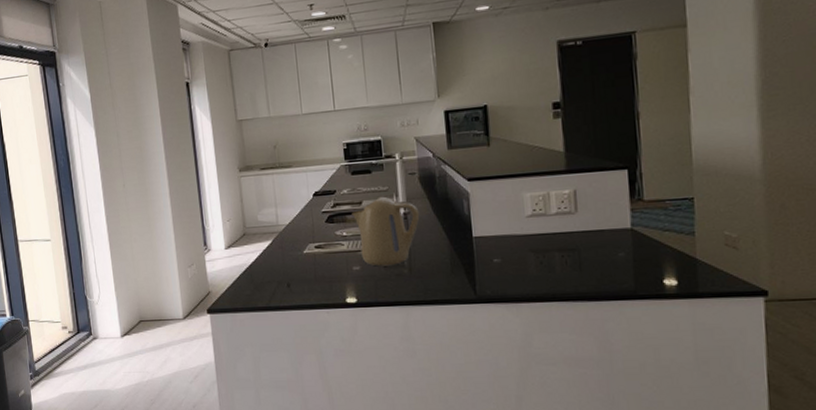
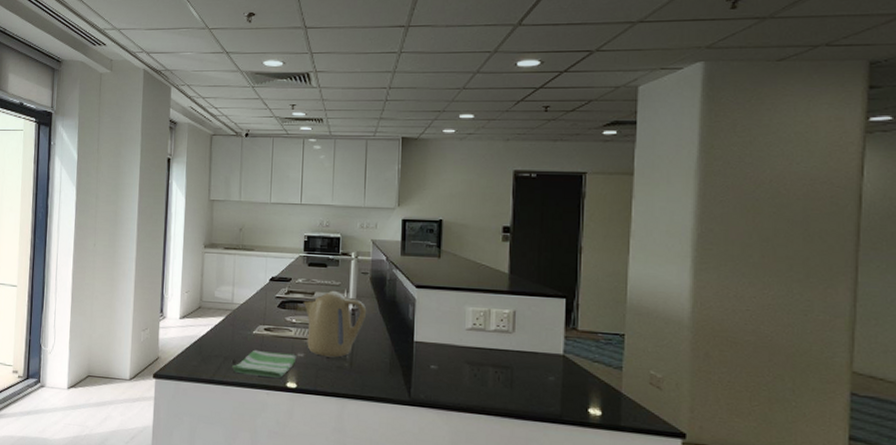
dish towel: none [287,268,353,297] -> present [232,349,297,378]

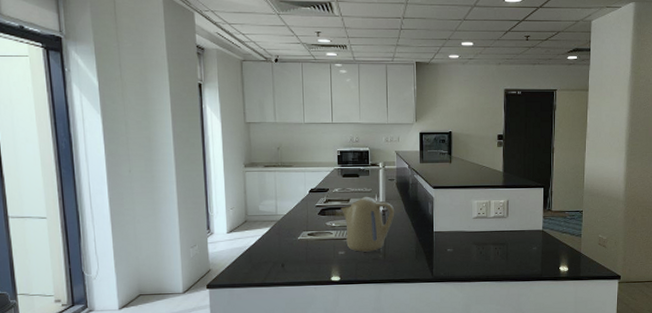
dish towel: present [232,349,297,378] -> none [281,252,338,275]

